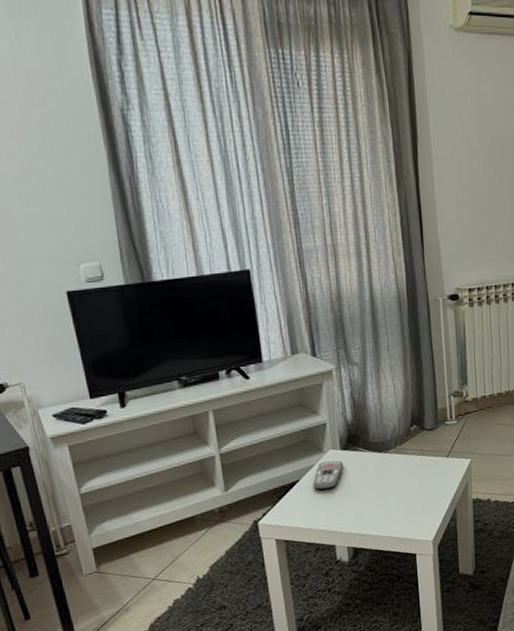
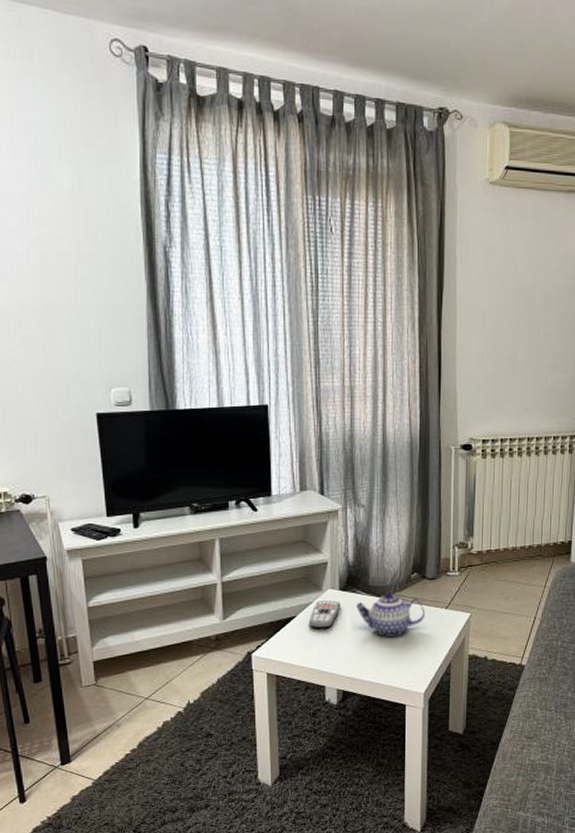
teapot: none [358,446,427,491] -> present [355,591,425,637]

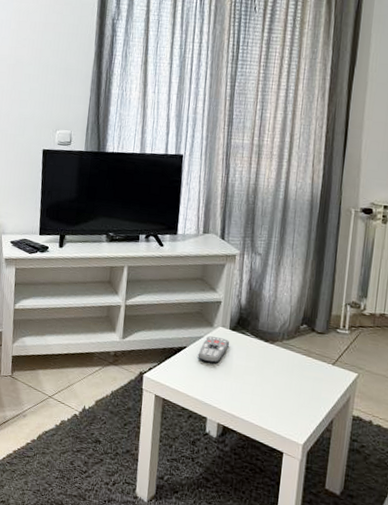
teapot: present [355,591,425,637] -> none [243,338,311,383]

